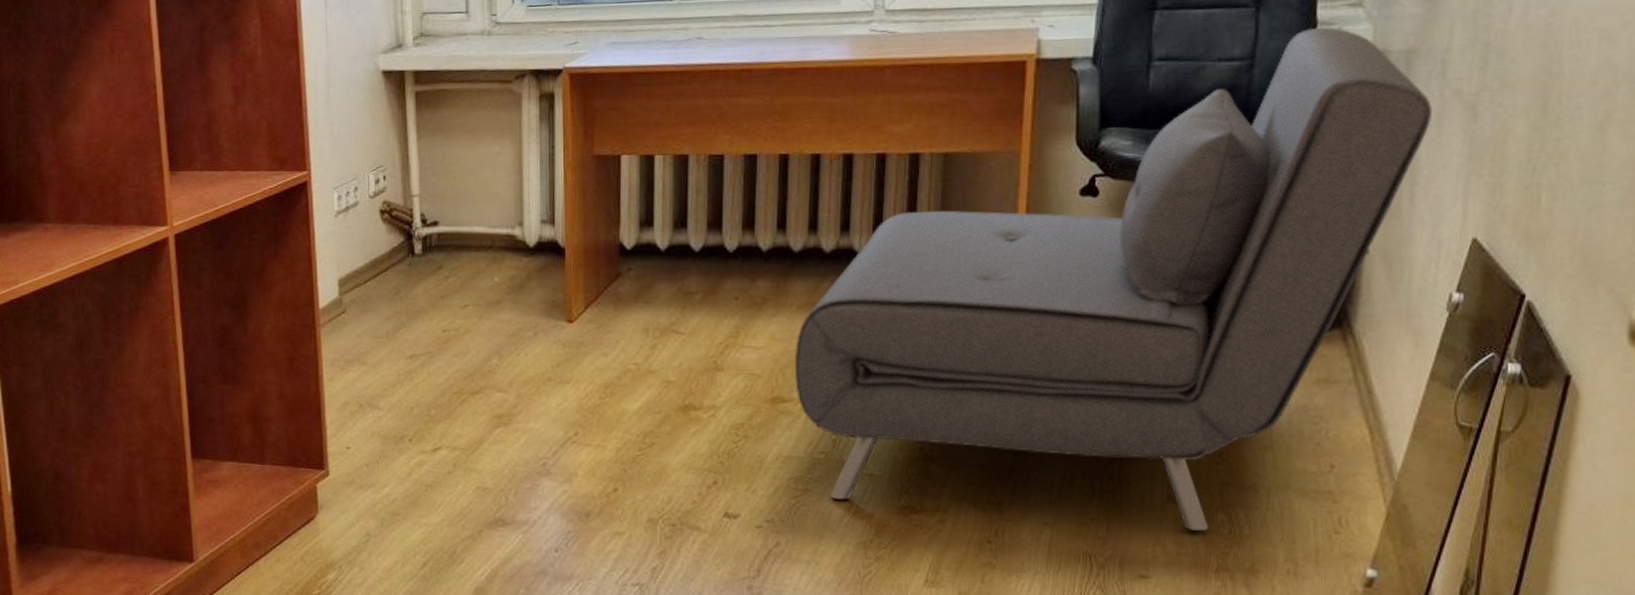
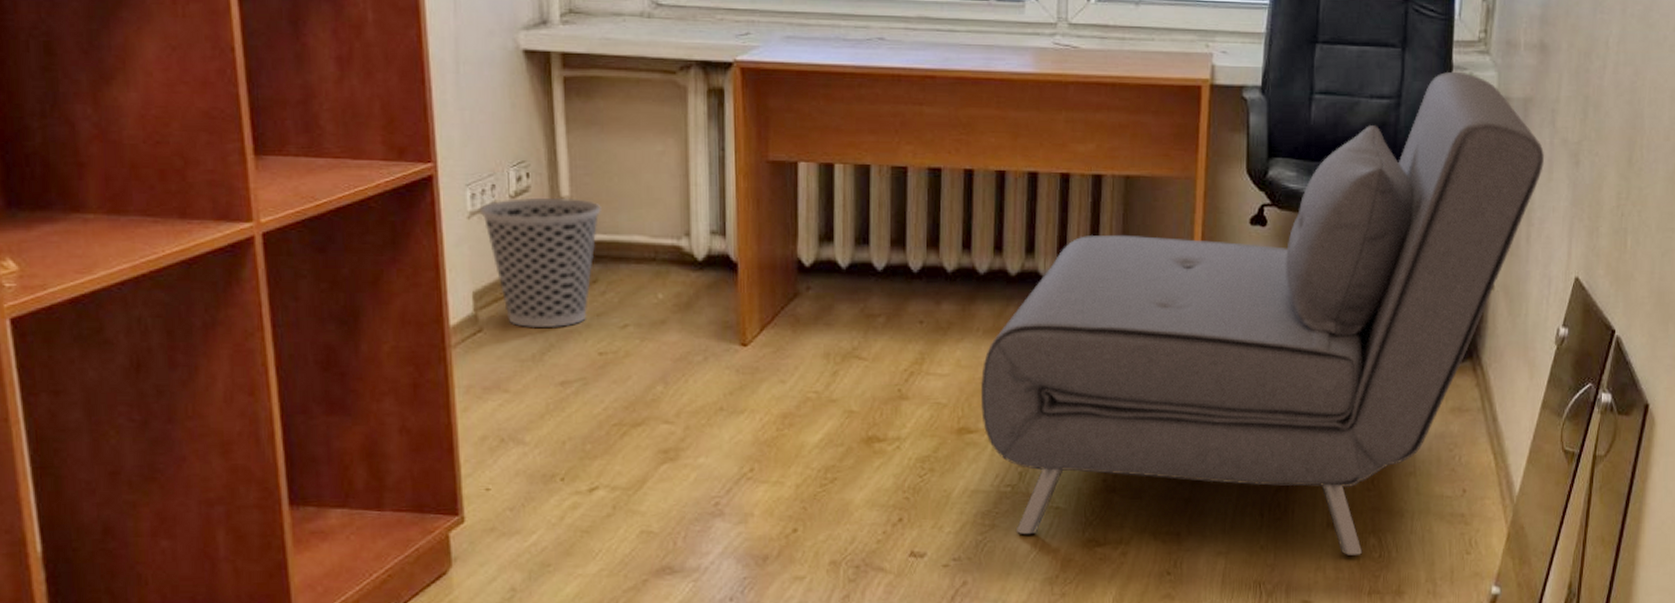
wastebasket: none [345,196,446,310] -> present [481,198,601,329]

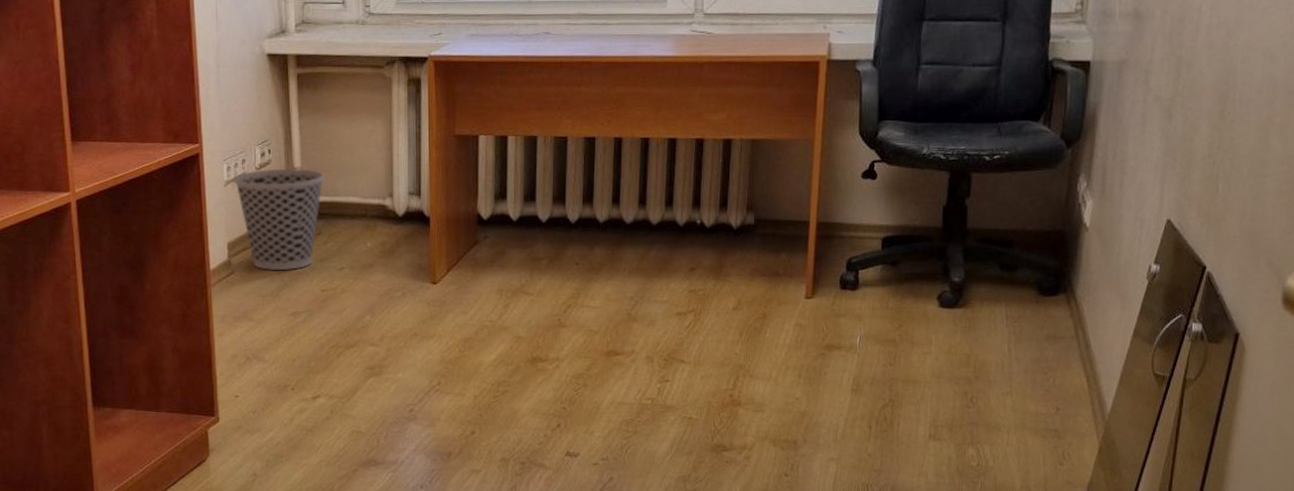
sofa: present [980,71,1544,557] -> none [626,40,1137,465]

